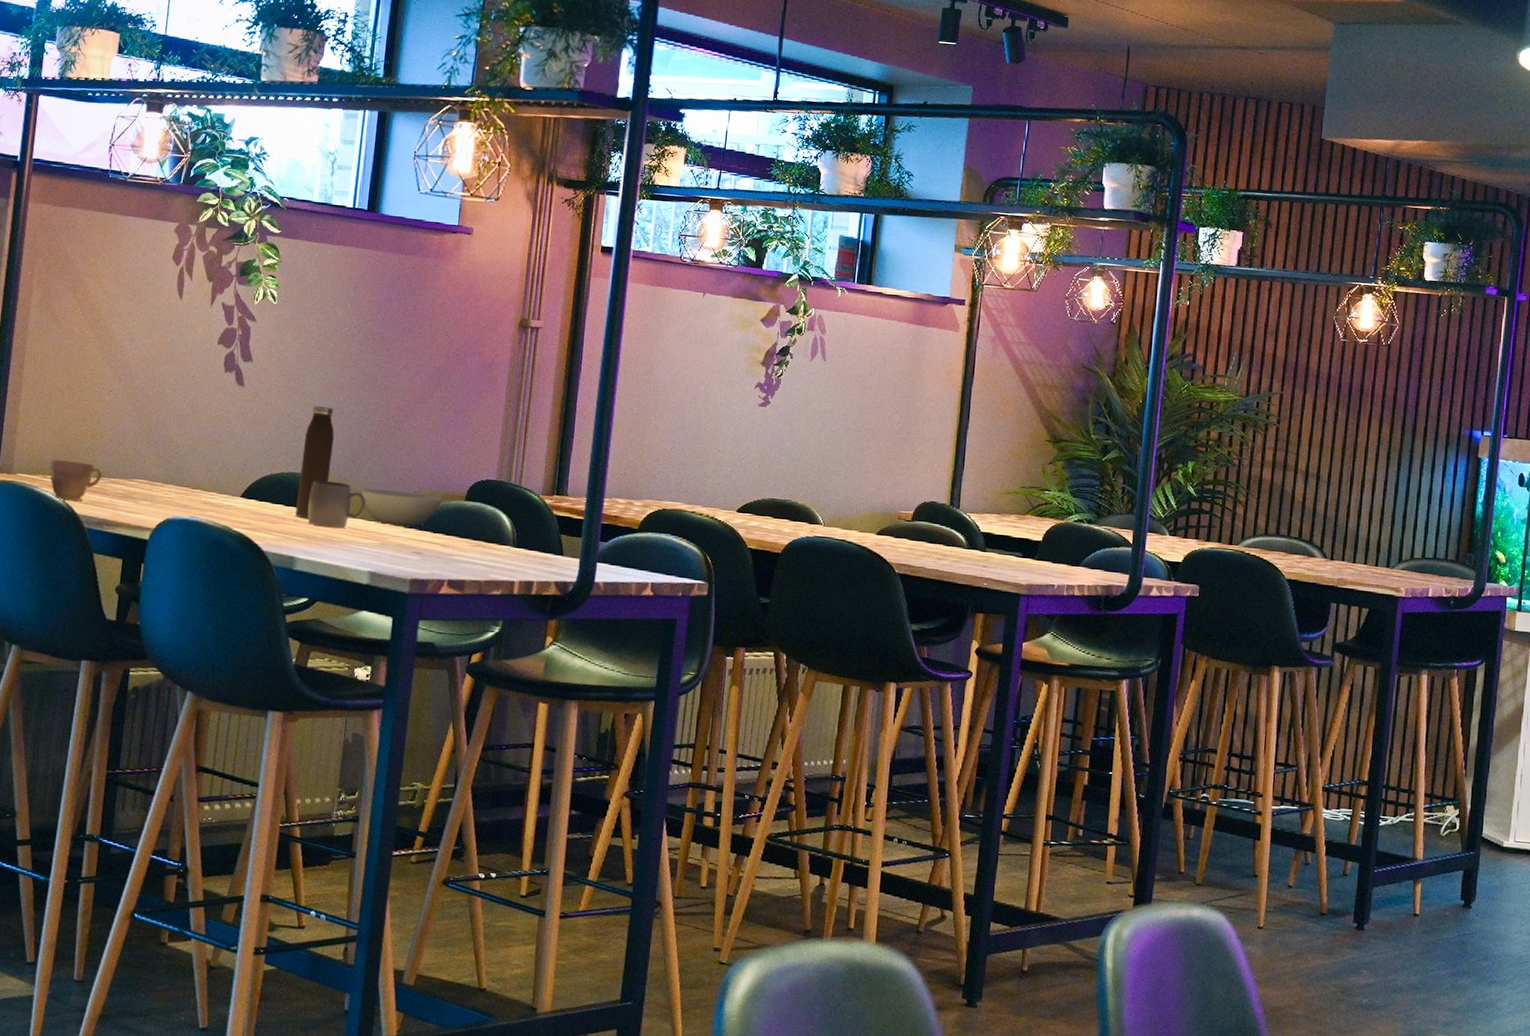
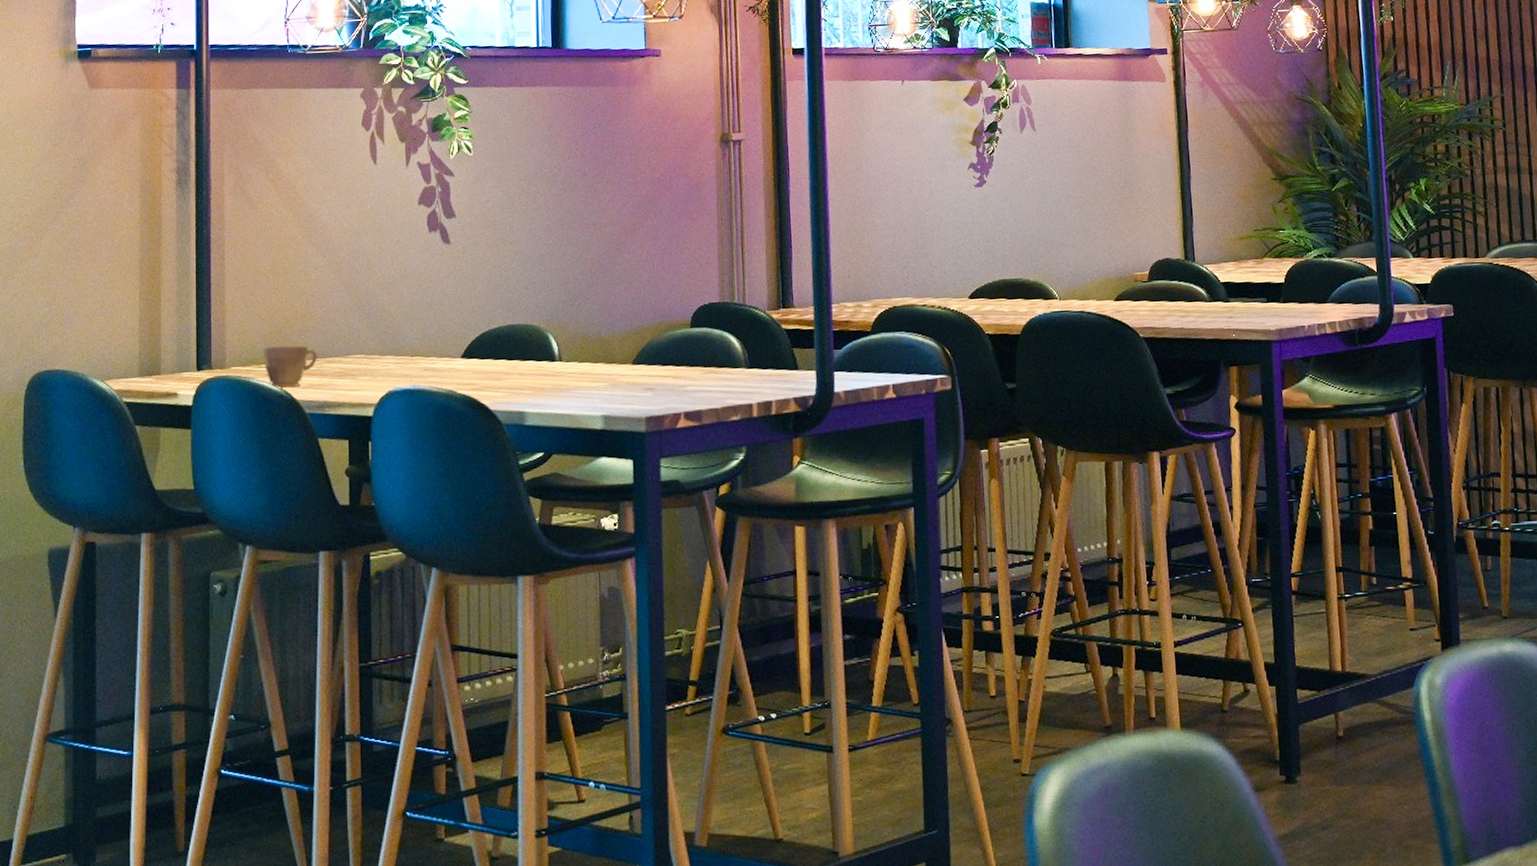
water bottle: present [295,406,334,518] -> none [518,252,549,370]
mug: present [307,480,366,529] -> none [531,328,590,376]
soup bowl: present [361,488,442,527] -> none [583,327,666,364]

